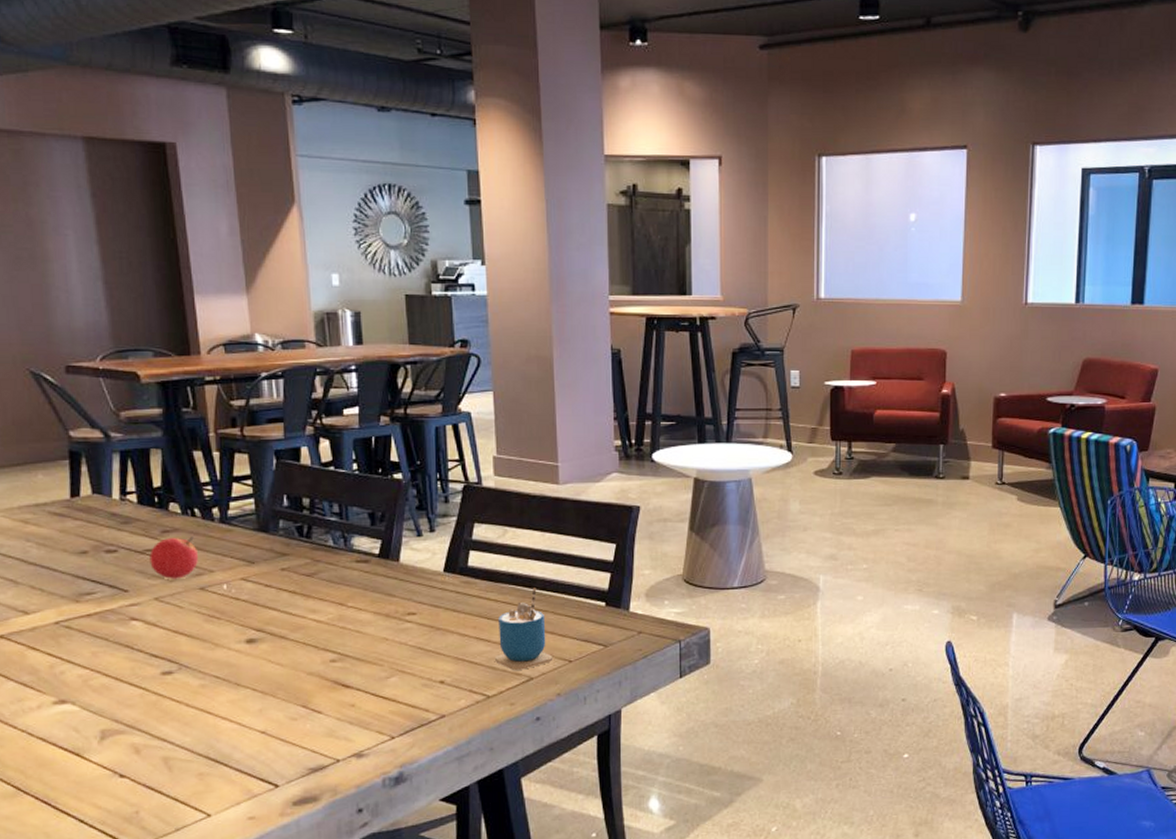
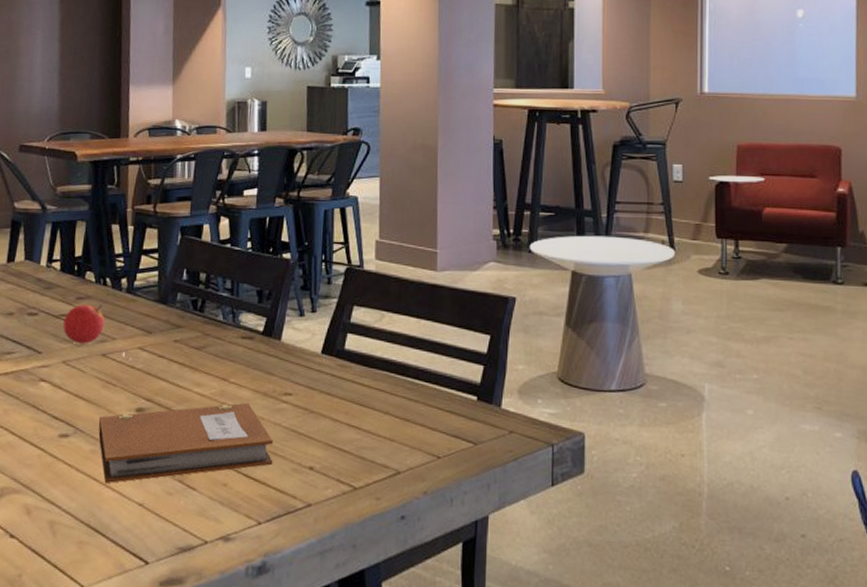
notebook: none [204,625,402,716] -> present [98,402,273,484]
cup: present [494,588,553,670] -> none [363,376,422,462]

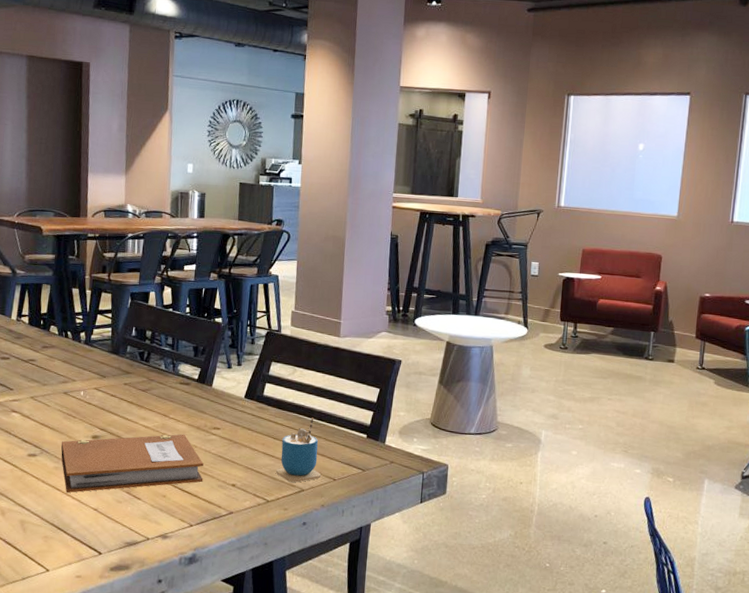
fruit: present [63,304,104,344] -> none [31,352,66,384]
cup: none [363,376,422,462] -> present [275,417,322,483]

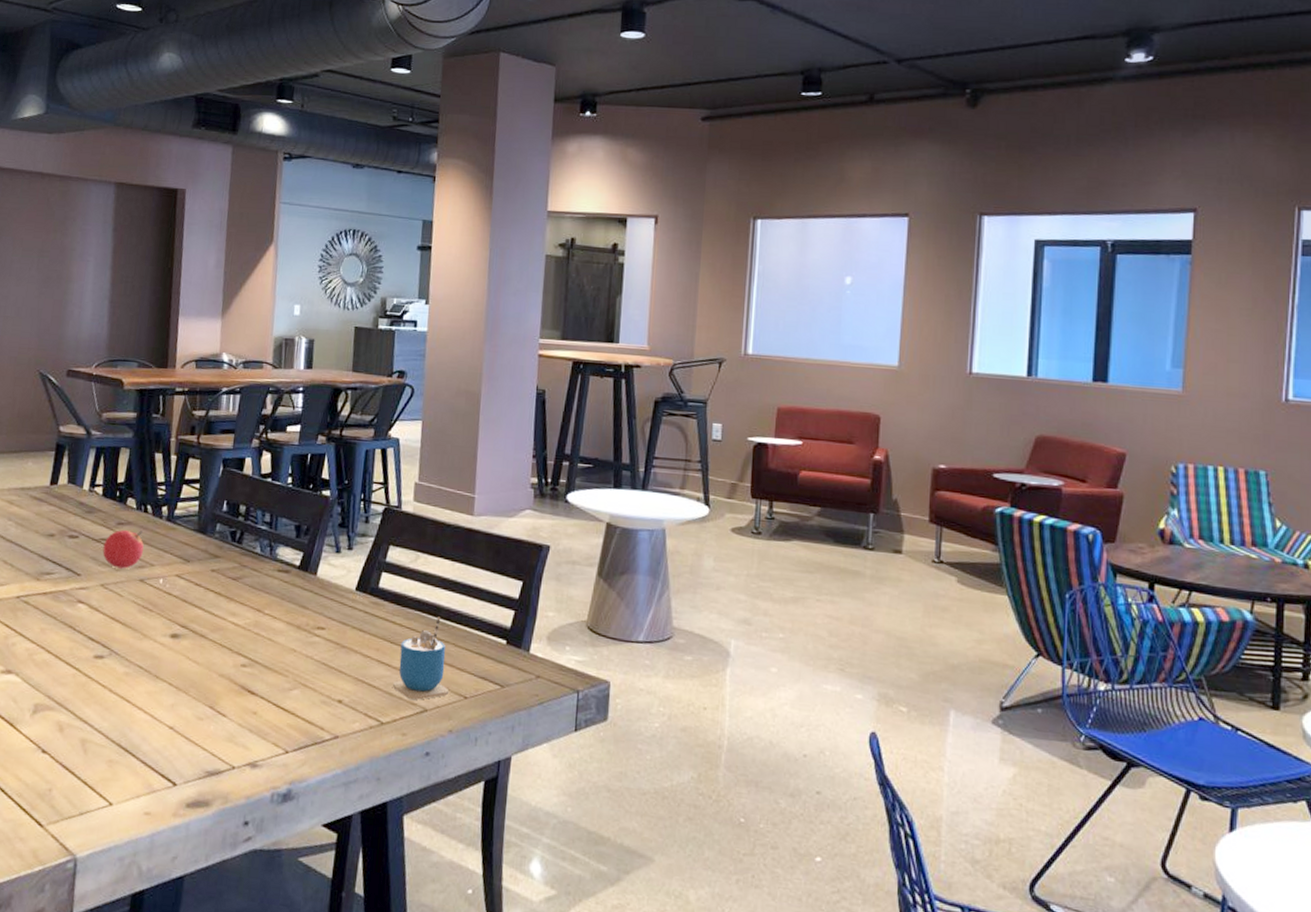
fruit: none [31,352,66,384] -> present [102,530,144,569]
notebook: present [61,434,204,493] -> none [133,634,304,706]

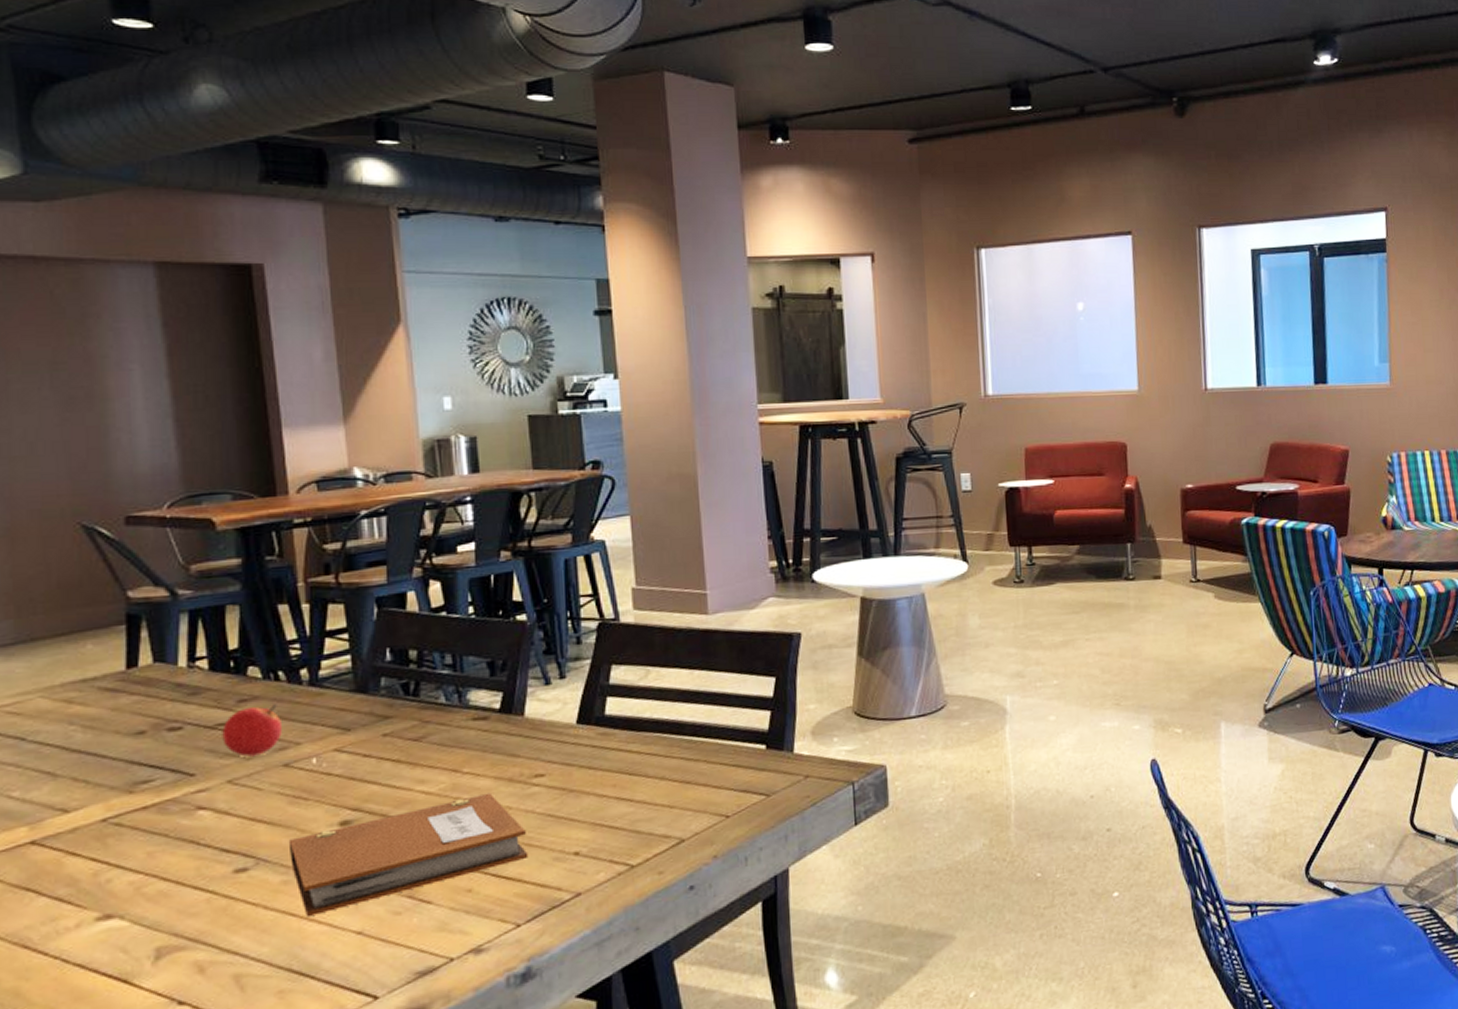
notebook: none [133,634,304,706] -> present [288,792,529,918]
cup: present [392,616,450,700] -> none [638,734,708,832]

